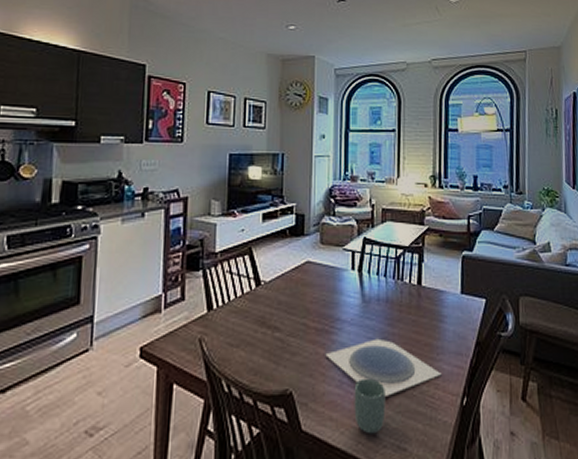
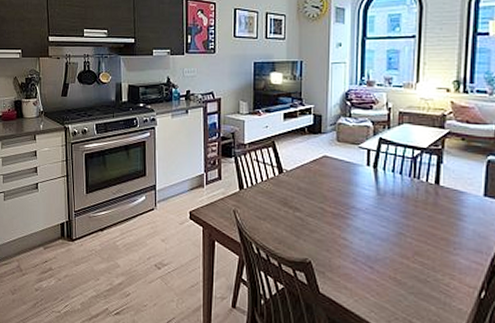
plate: present [325,338,442,396] -> none [341,227,458,278]
cup: present [354,378,386,434] -> none [367,259,398,307]

